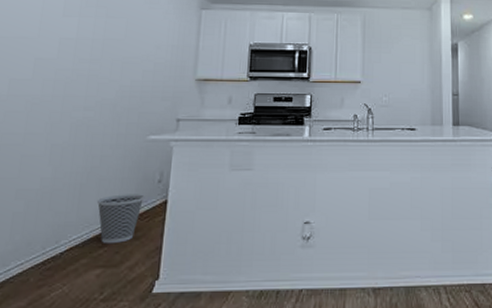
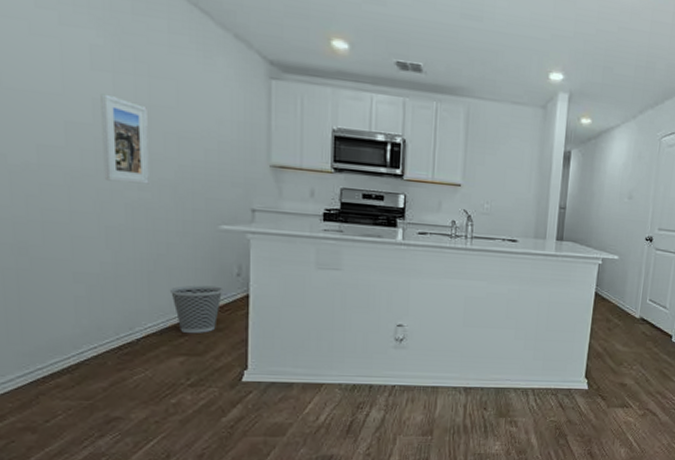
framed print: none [58,34,101,105] -> present [100,93,149,185]

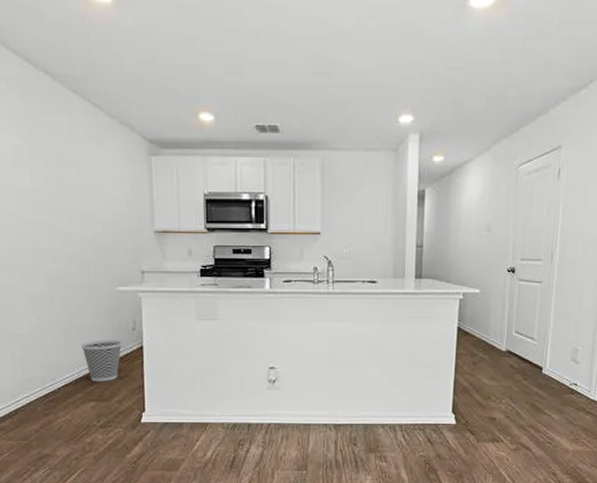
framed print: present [100,93,149,185] -> none [22,185,61,257]

